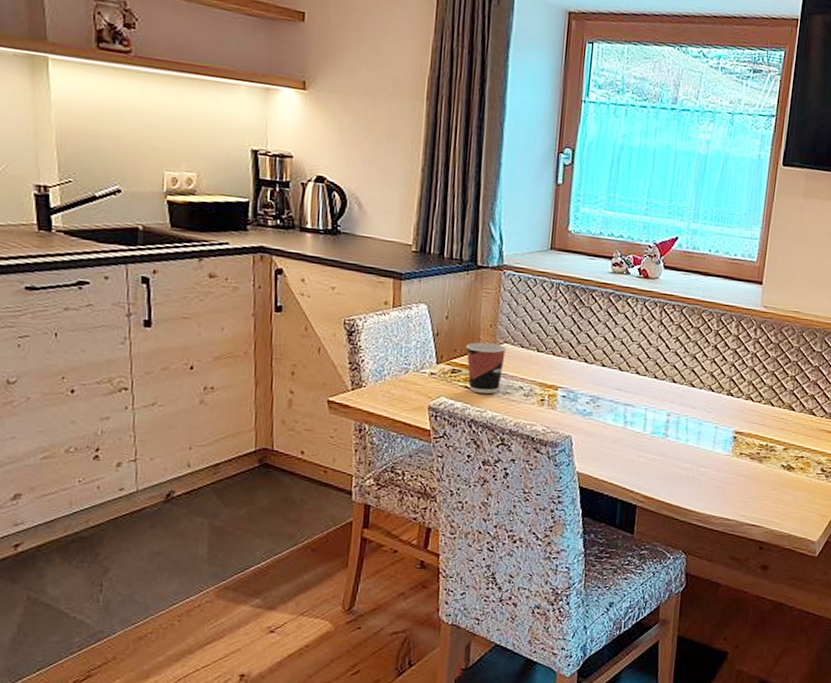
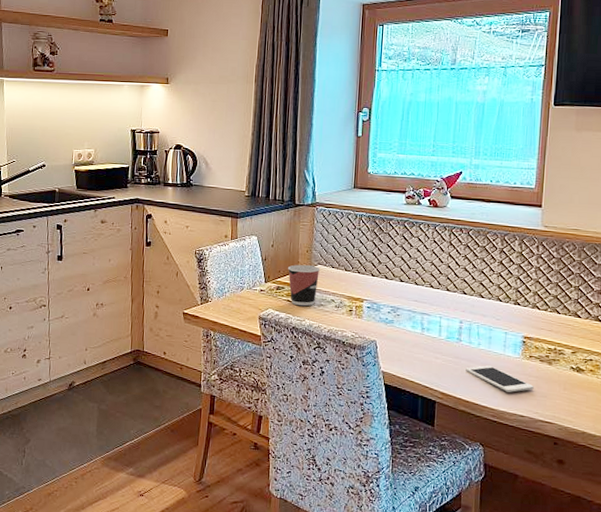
cell phone: none [671,464,743,494] -> present [466,365,534,393]

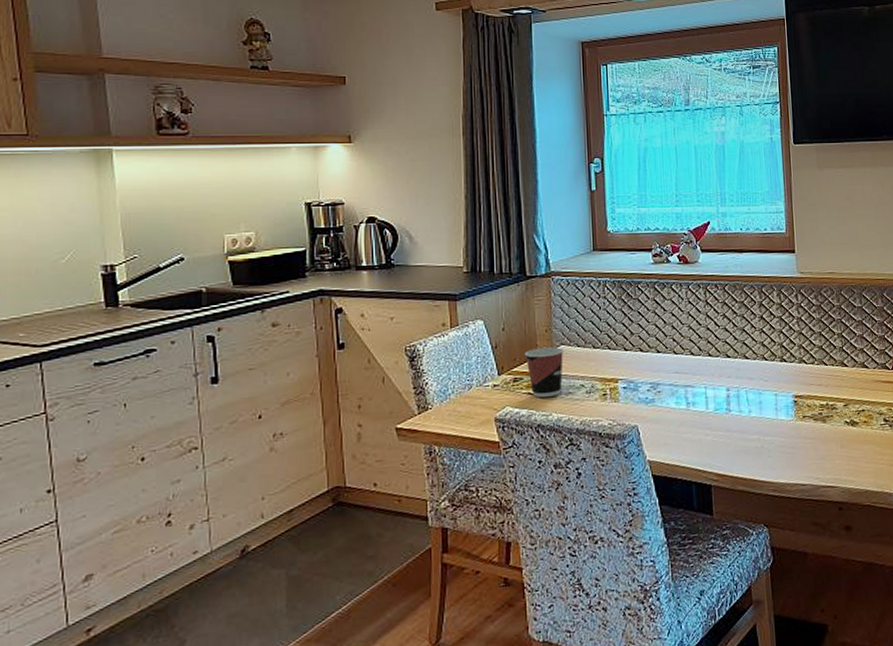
cell phone: present [466,365,534,393] -> none [739,434,812,461]

